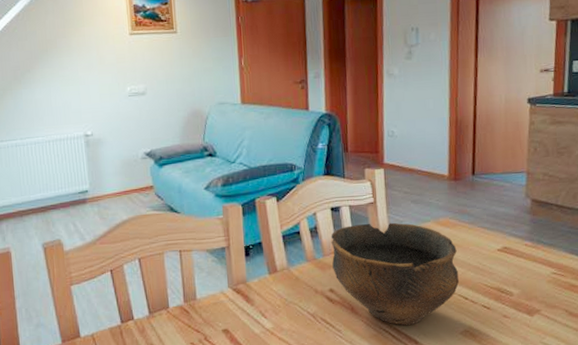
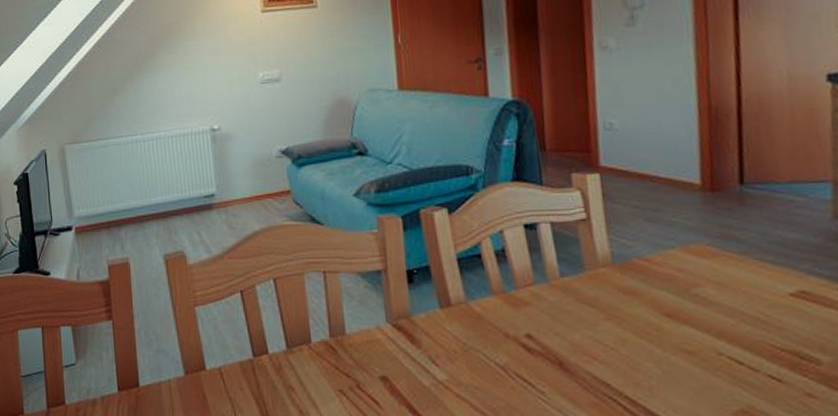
bowl: present [331,222,460,326] -> none [525,247,728,395]

